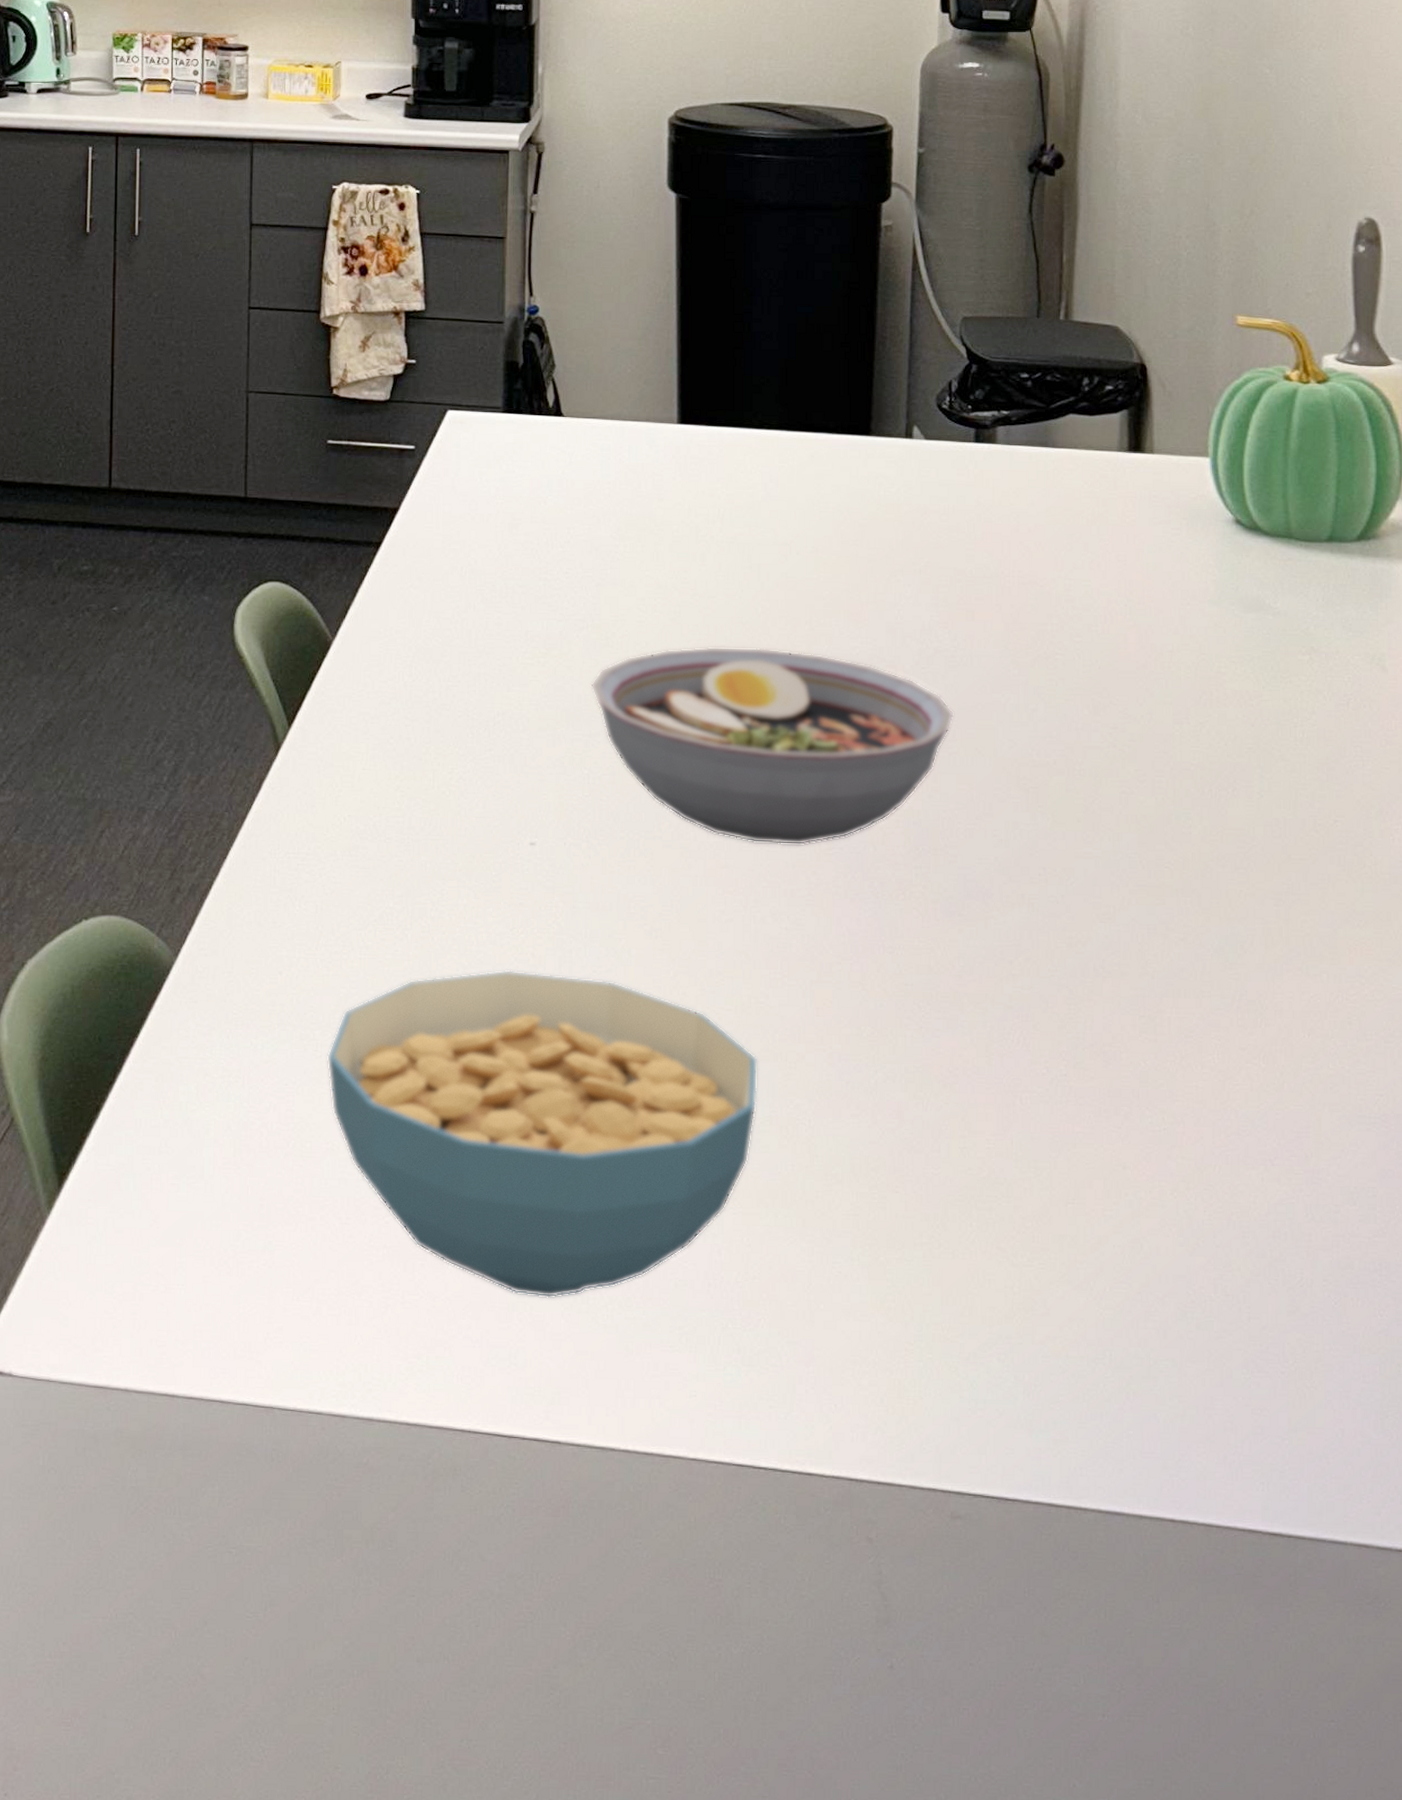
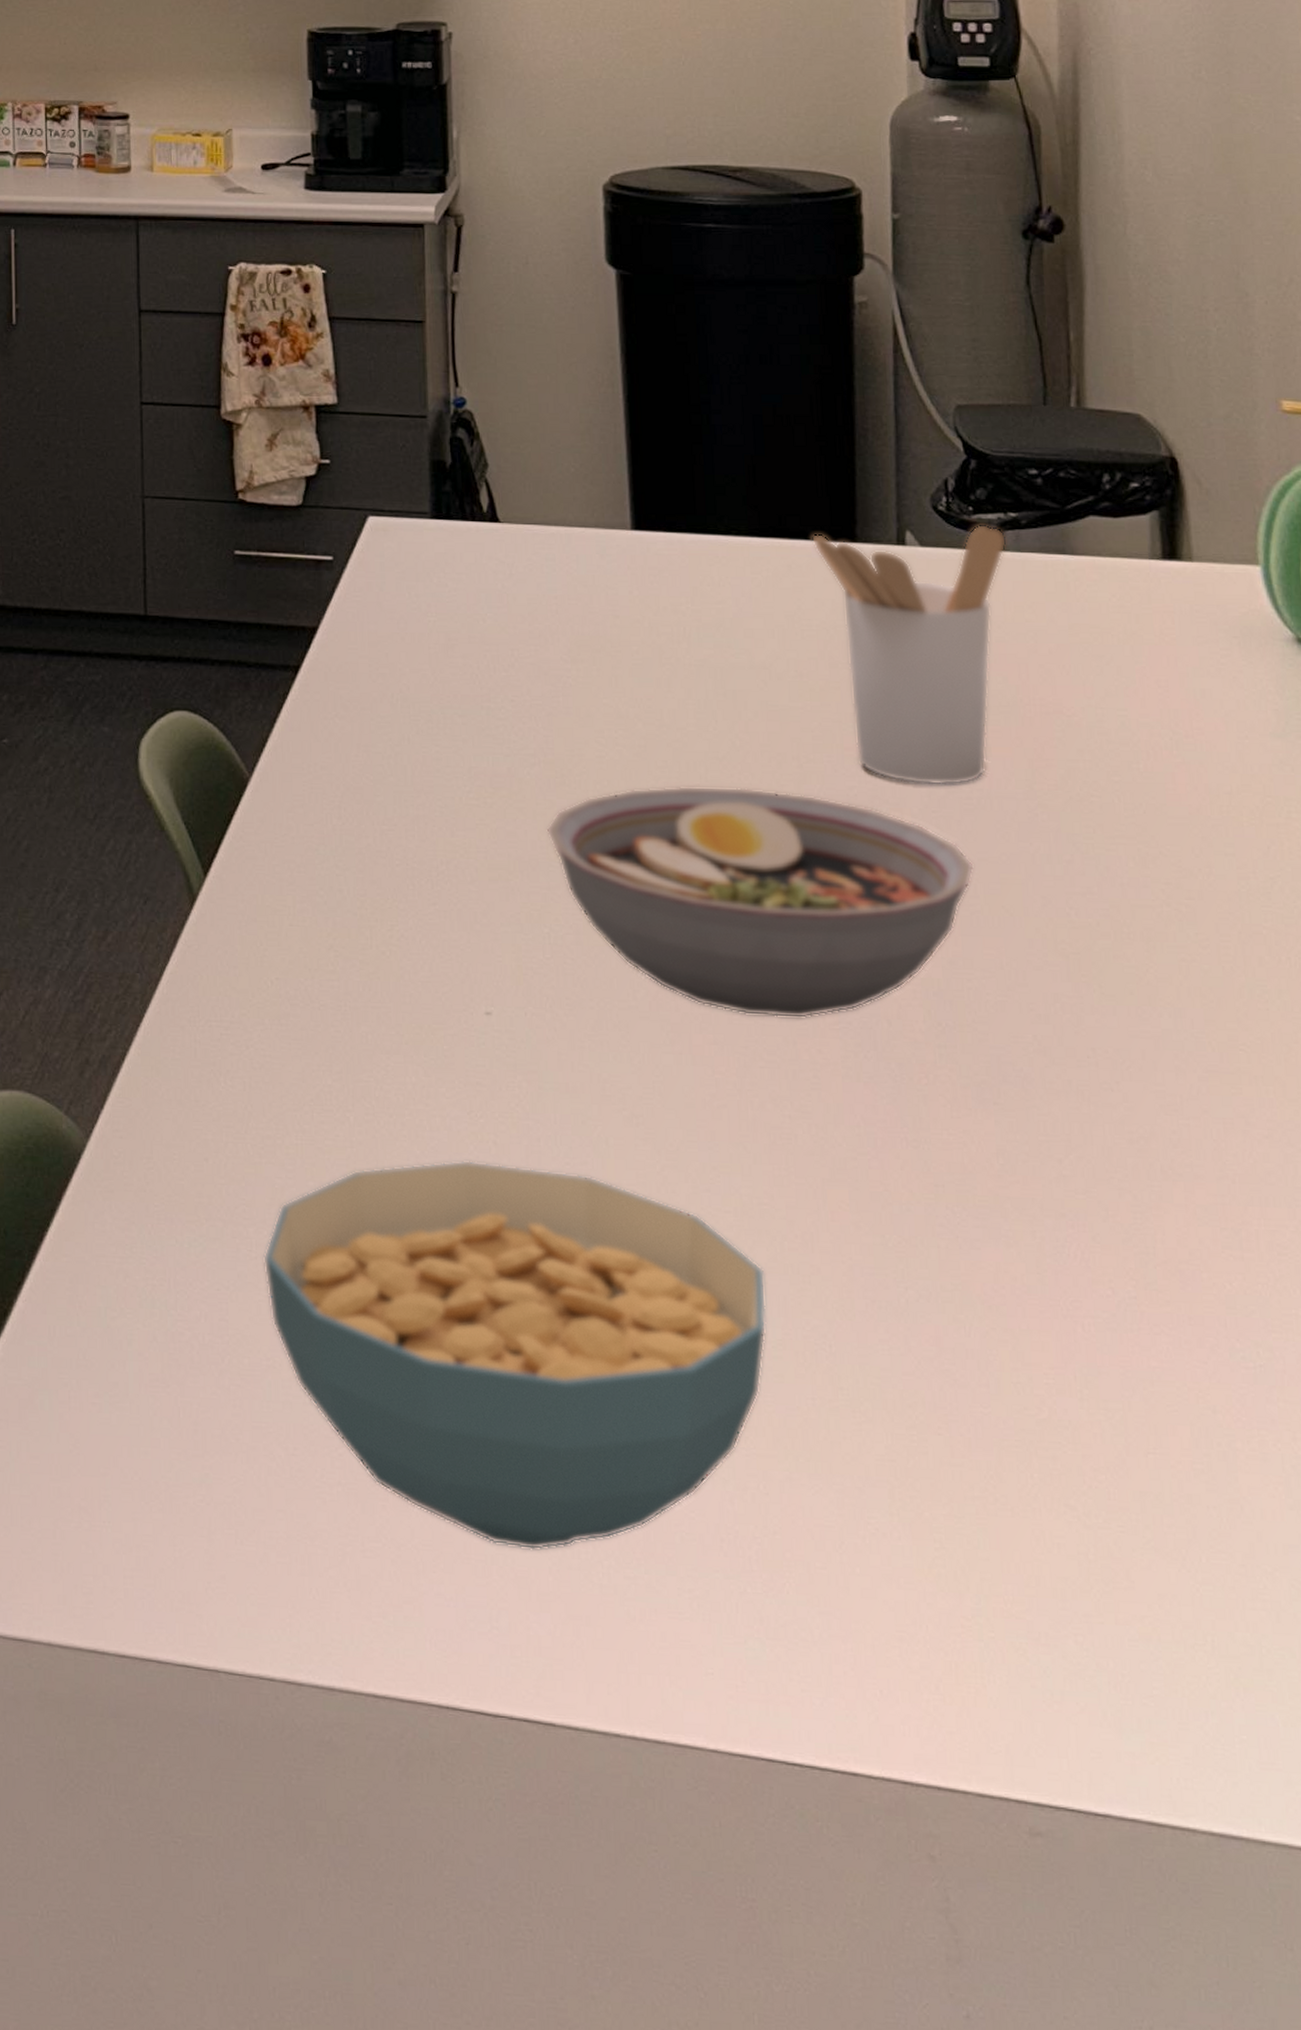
utensil holder: none [832,420,999,646] -> present [811,524,1007,786]

